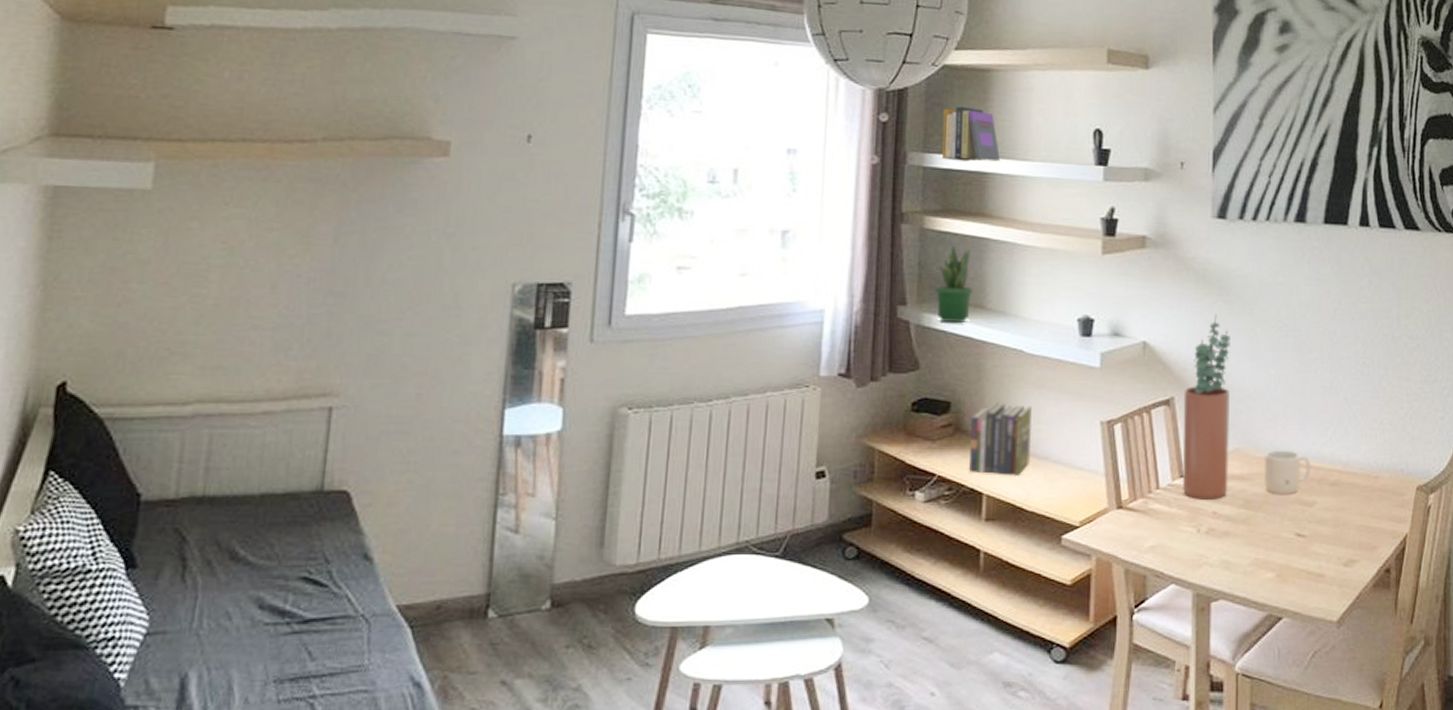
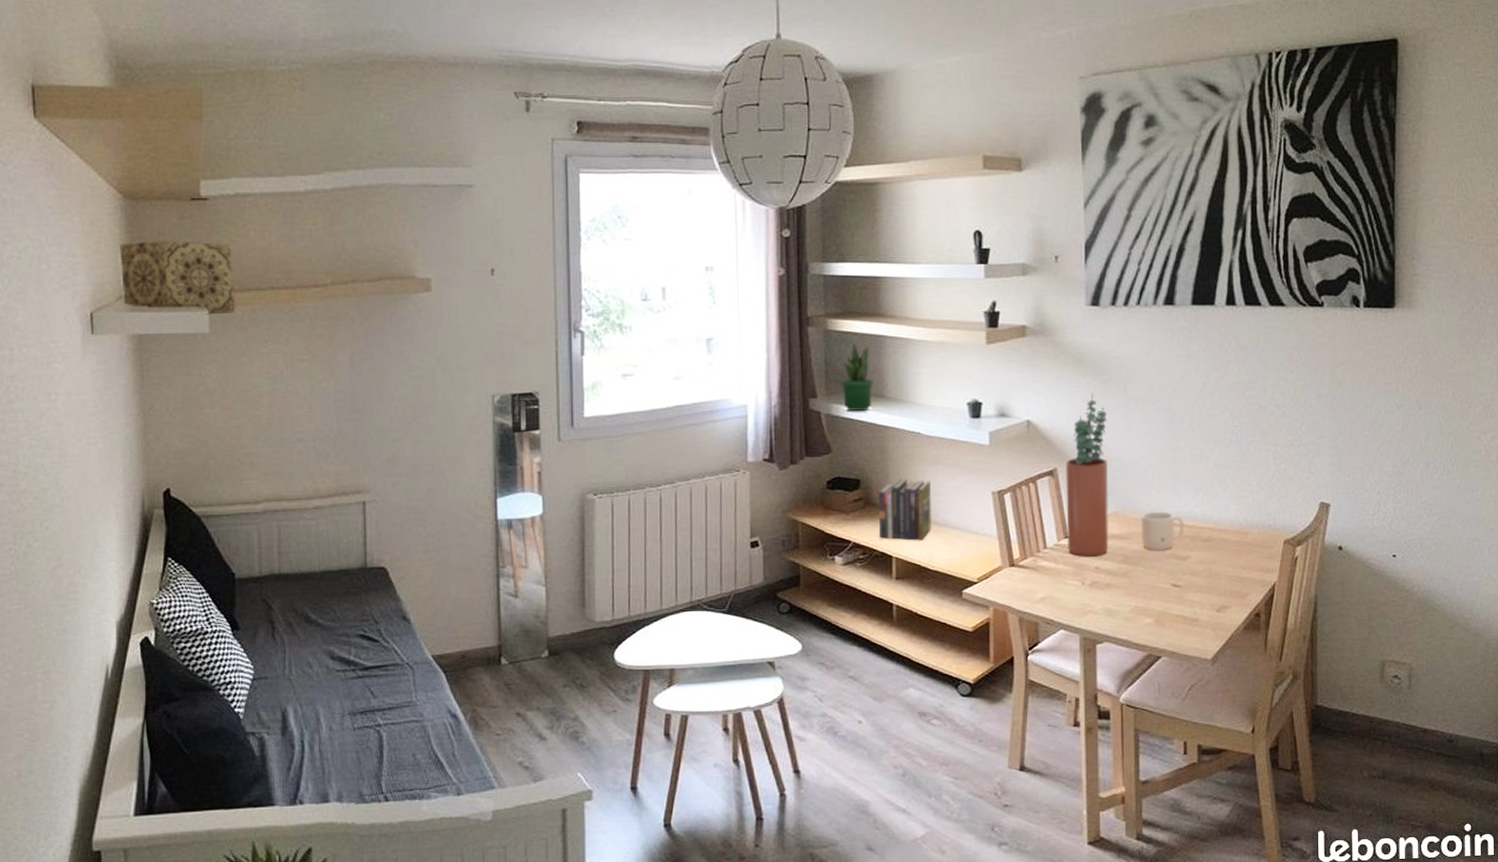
decorative box: none [40,73,196,168] -> present [119,240,236,315]
books: present [942,106,1000,162] -> none [837,218,890,268]

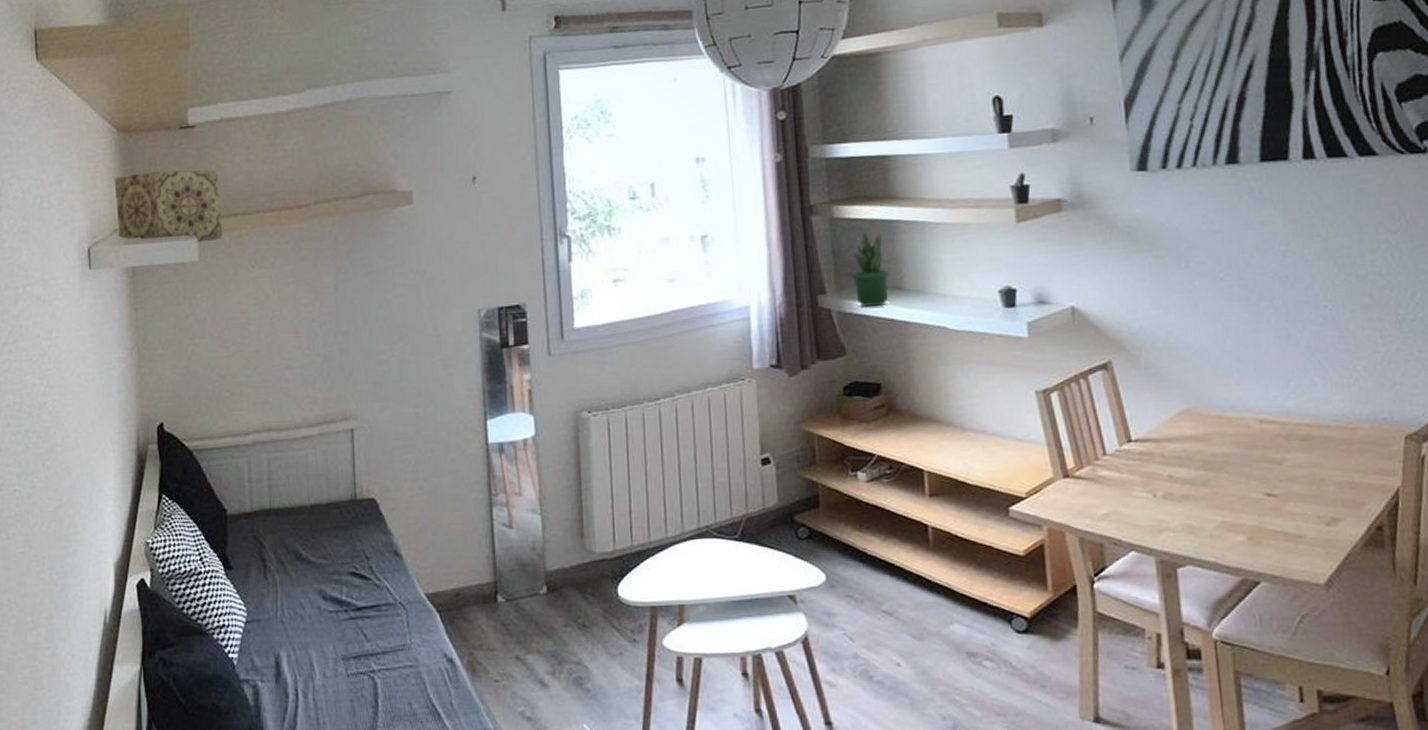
books: present [879,479,932,541] -> none [903,380,968,451]
vase: present [1065,393,1109,557] -> none [1121,271,1183,464]
mug: present [1140,511,1185,550] -> none [1219,406,1276,453]

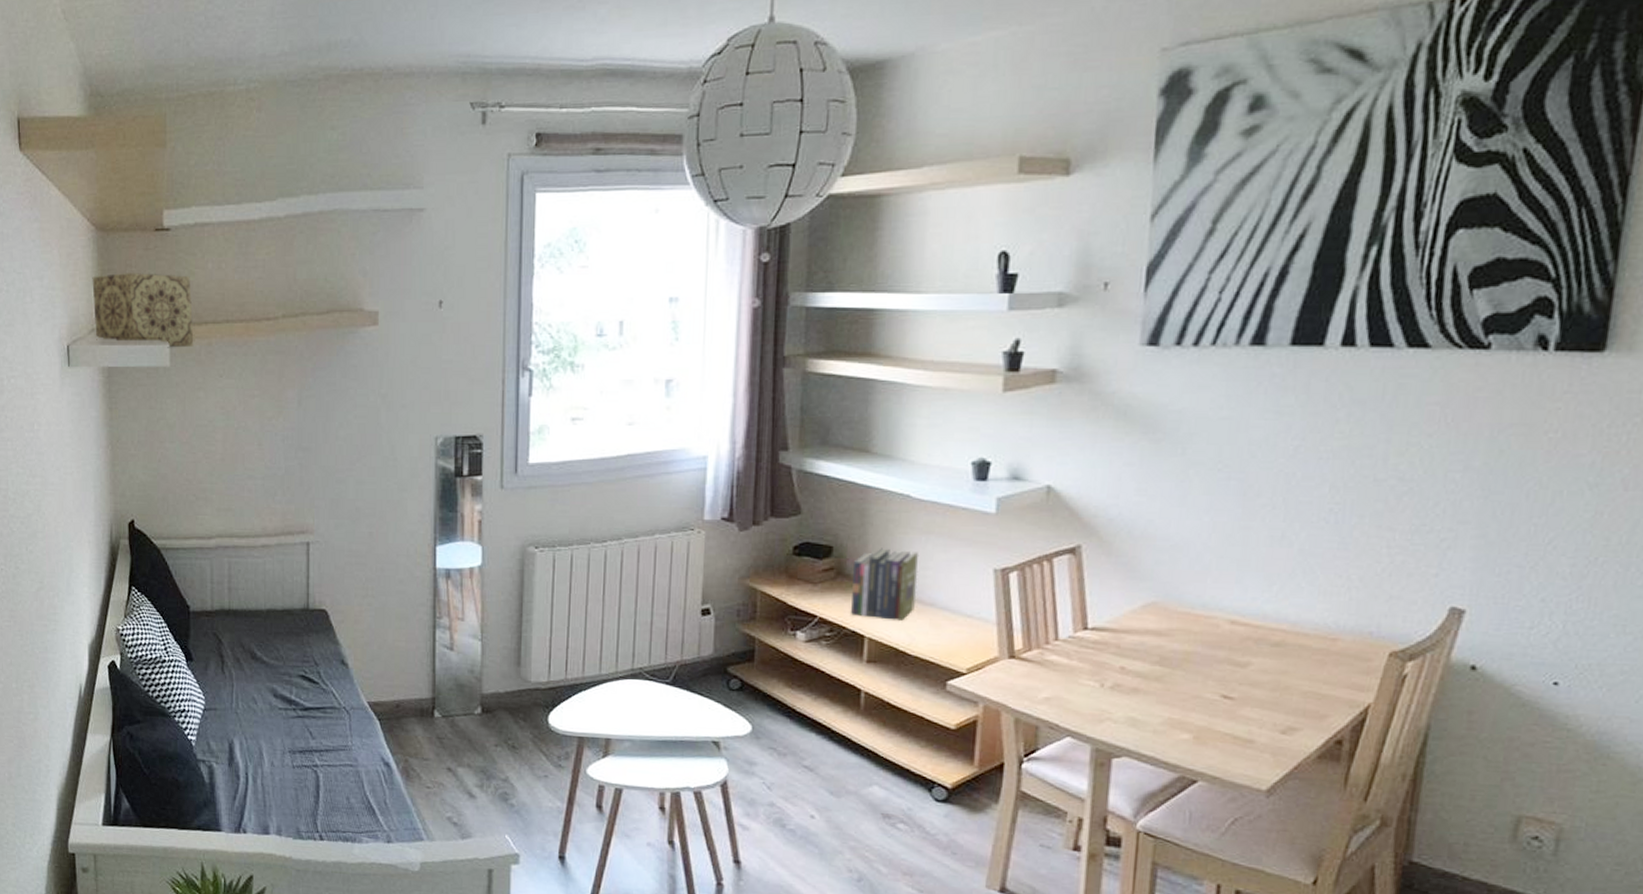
planter: present [851,231,890,307] -> none [817,388,859,468]
books: none [903,380,968,451] -> present [851,548,920,621]

